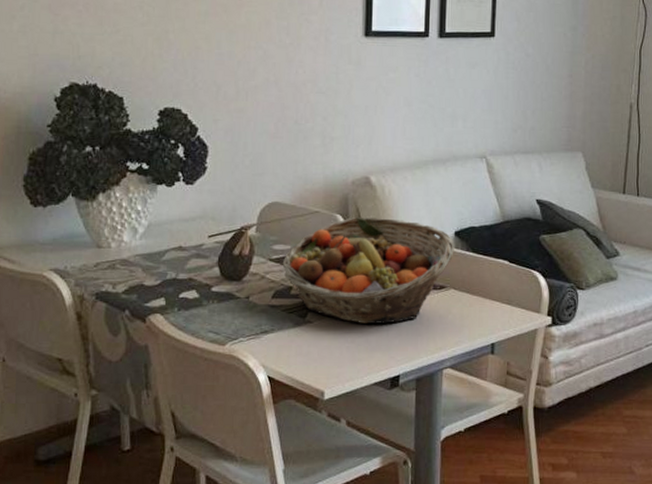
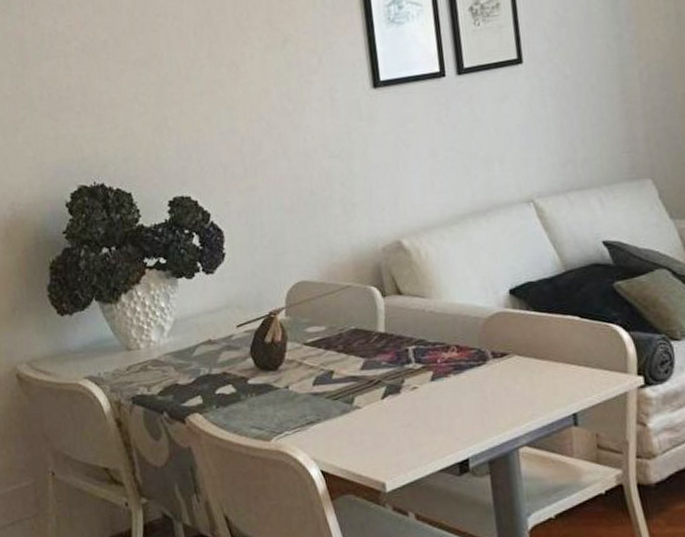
fruit basket: present [282,216,454,325] -> none [318,284,512,405]

